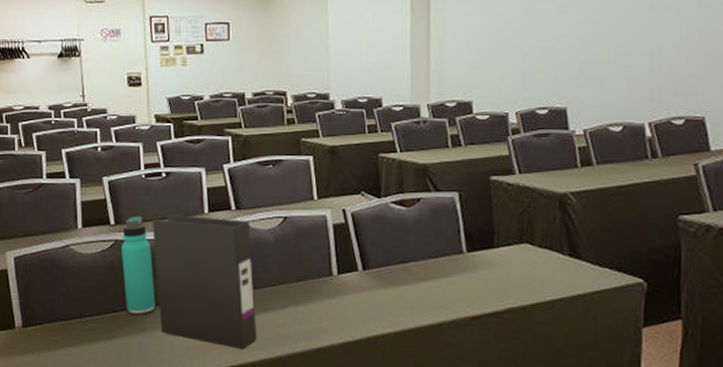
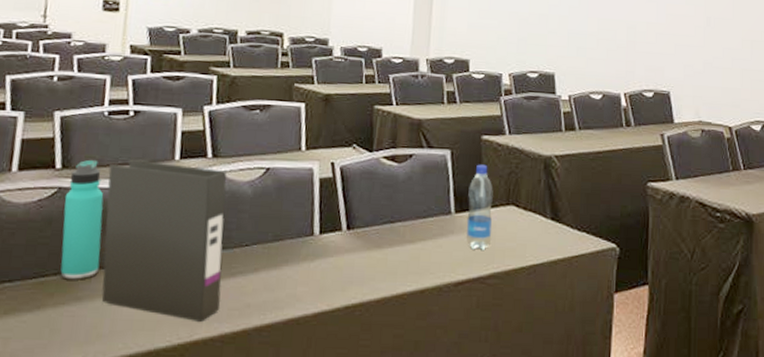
bottle: none [479,204,506,287] -> present [466,164,493,250]

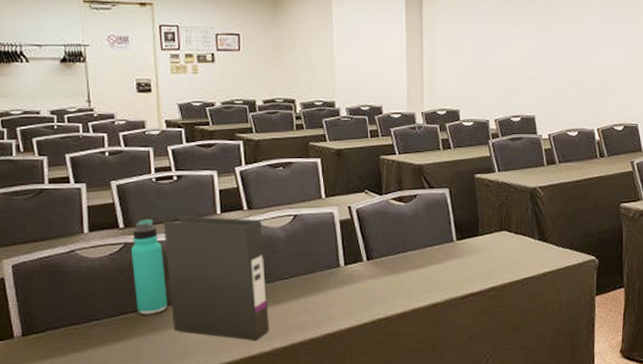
bottle: present [466,164,493,250] -> none [467,199,489,269]

